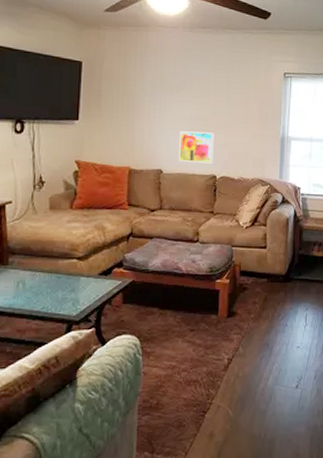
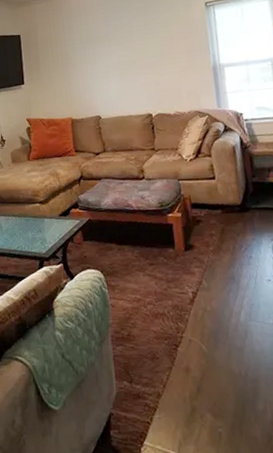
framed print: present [179,131,214,164] -> none [111,74,147,106]

